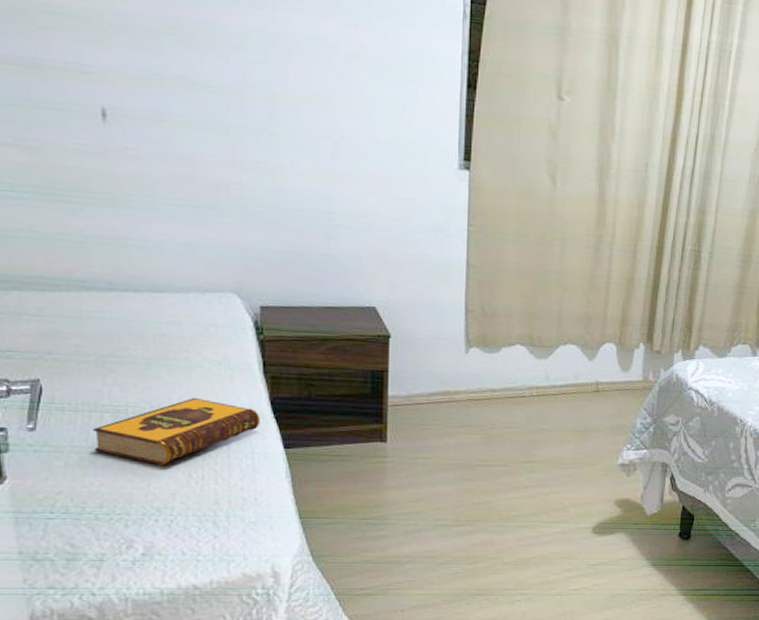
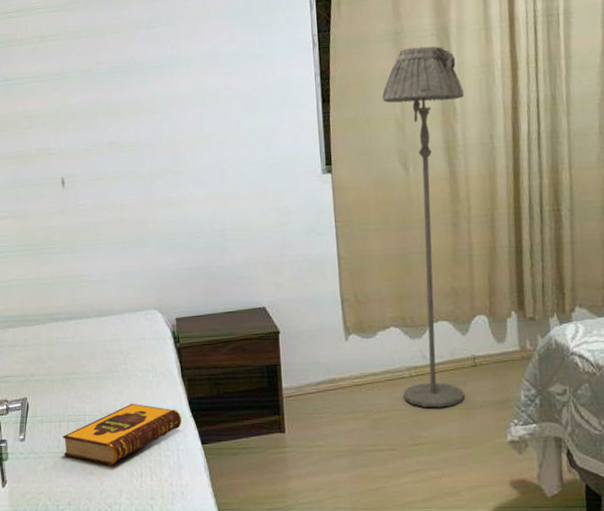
floor lamp: none [521,47,625,429] -> present [382,46,465,408]

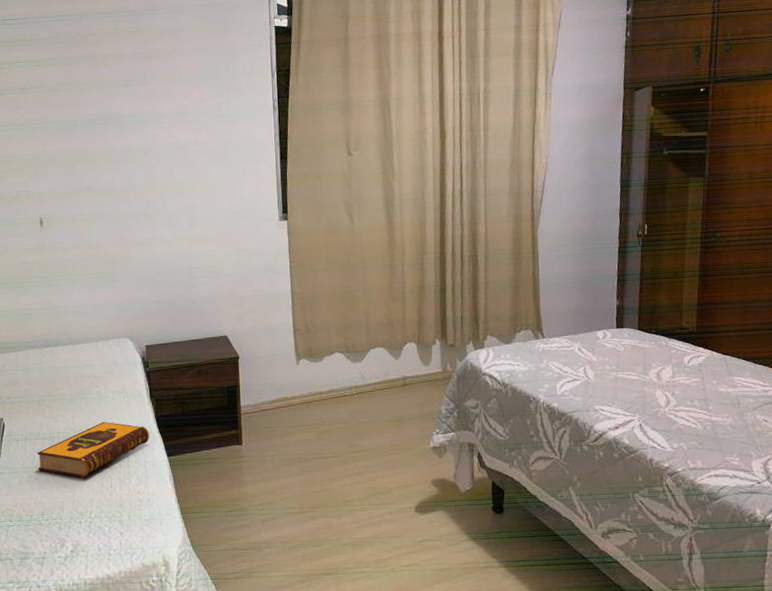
floor lamp: present [382,46,465,408] -> none [332,114,401,421]

